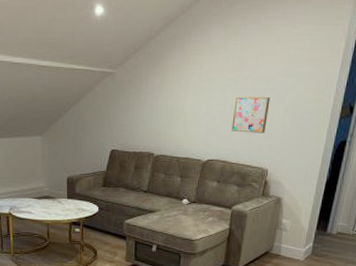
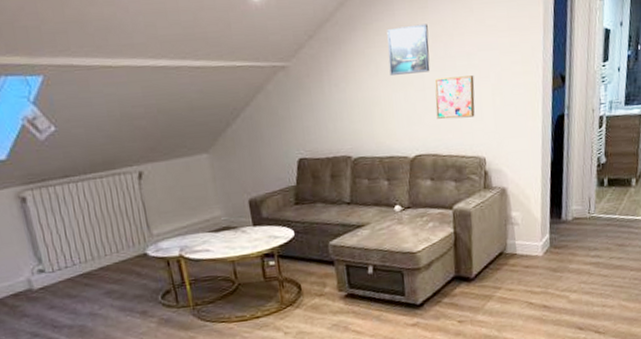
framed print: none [198,48,237,90] -> present [387,24,430,75]

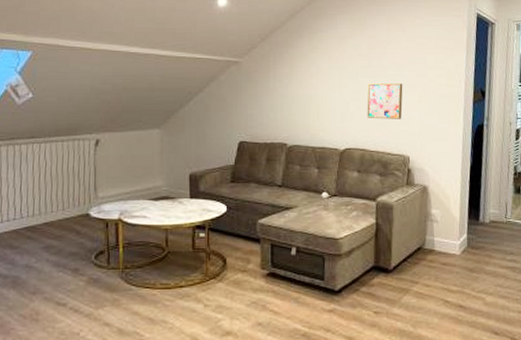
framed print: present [387,24,430,75] -> none [328,37,365,77]

